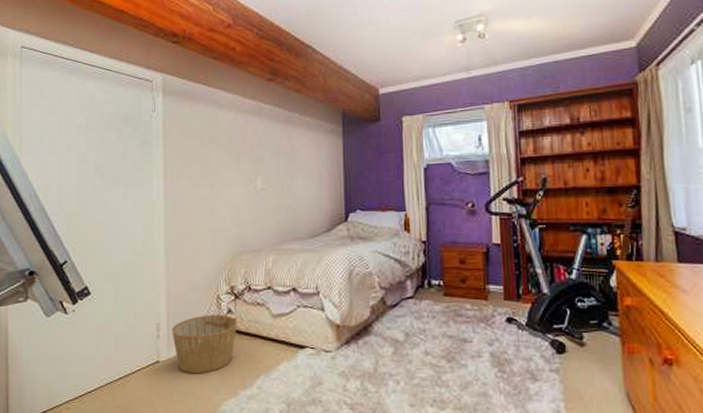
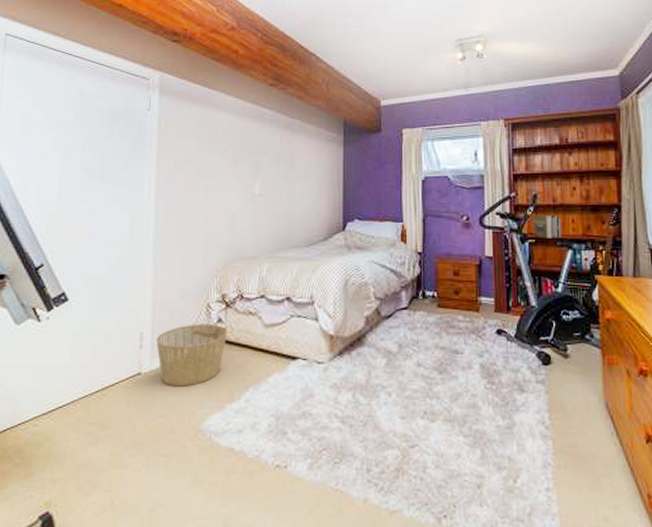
books: none [543,198,575,224] -> present [533,214,562,238]

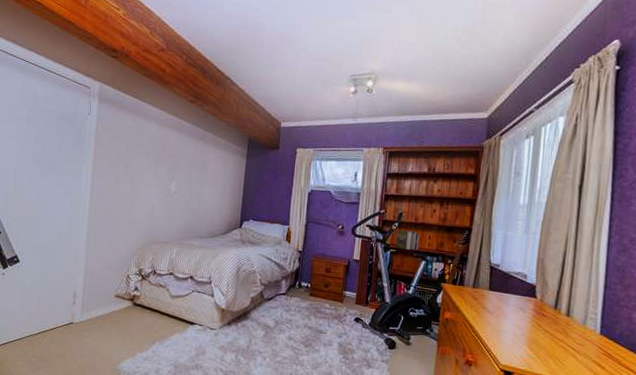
basket: present [156,324,227,387] -> none [86,289,142,337]

